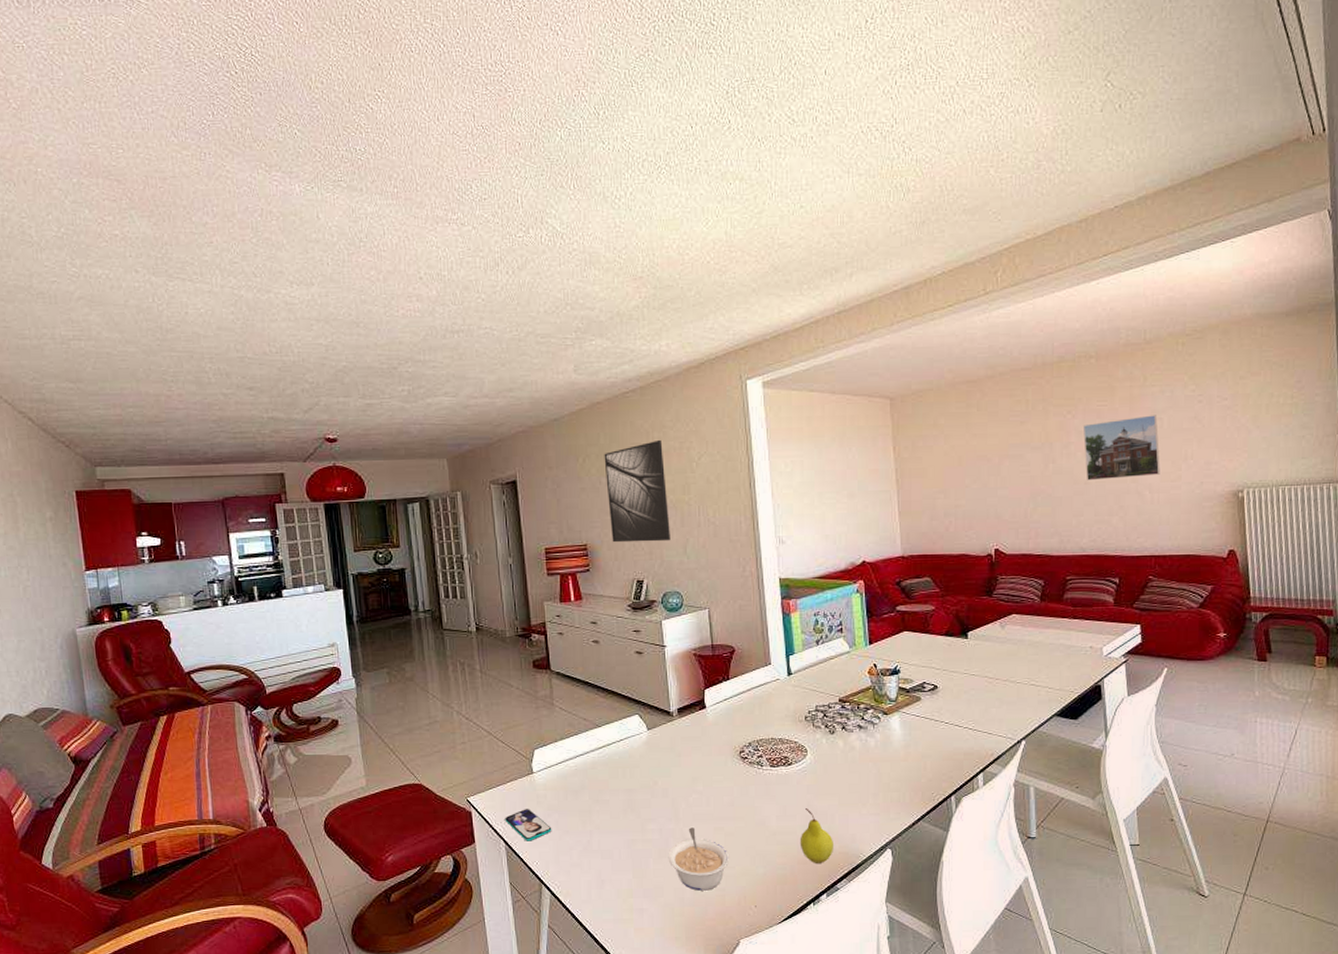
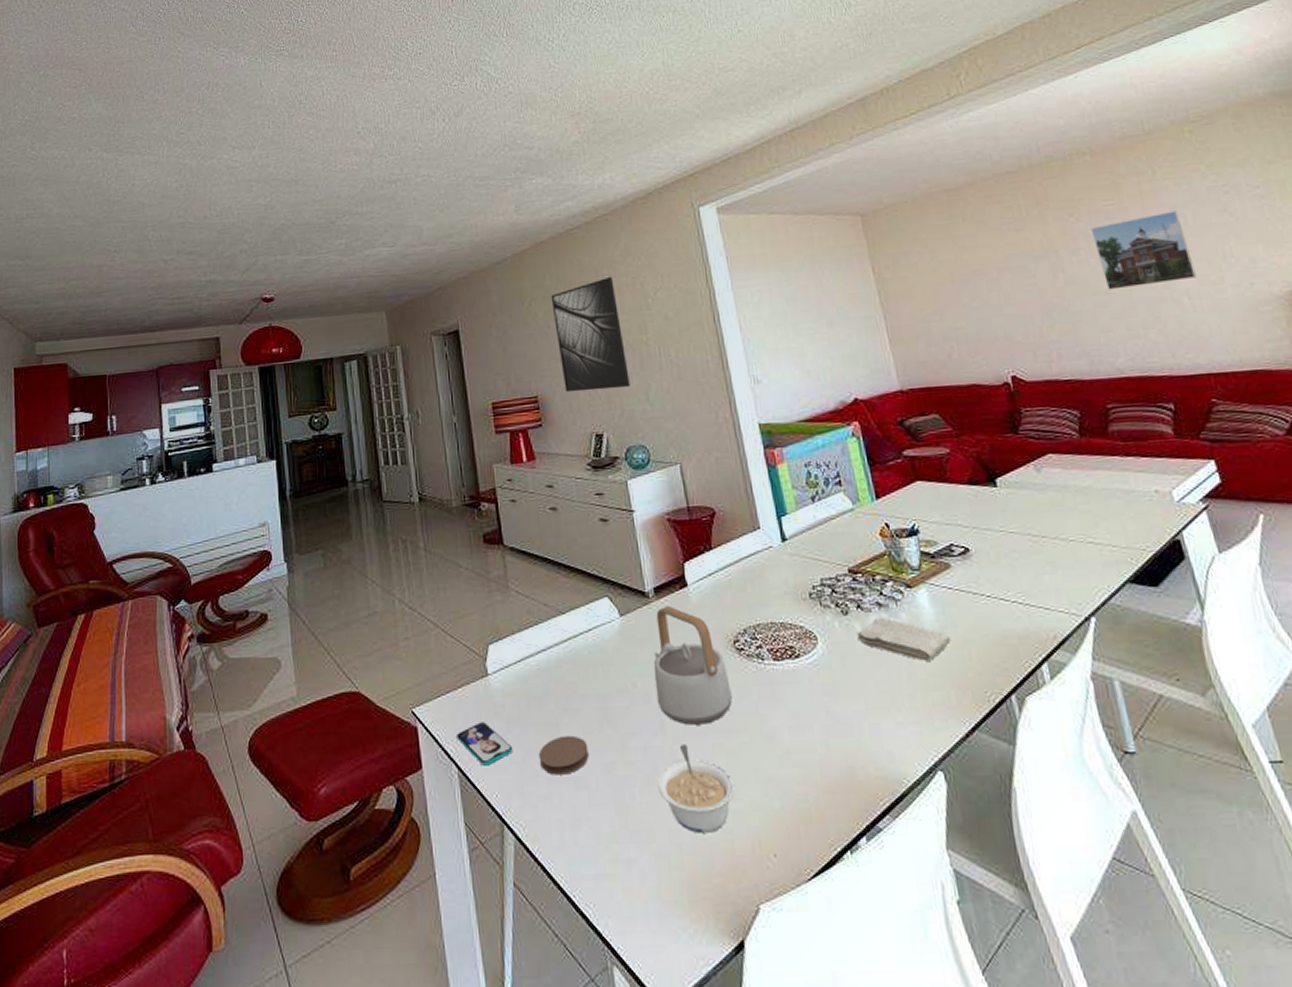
coaster: none [573,820,614,849] -> present [538,735,589,775]
teapot: none [672,722,734,814] -> present [653,605,732,725]
fruit: present [799,808,833,863] -> none [821,716,867,793]
washcloth: none [839,736,912,770] -> present [857,617,952,661]

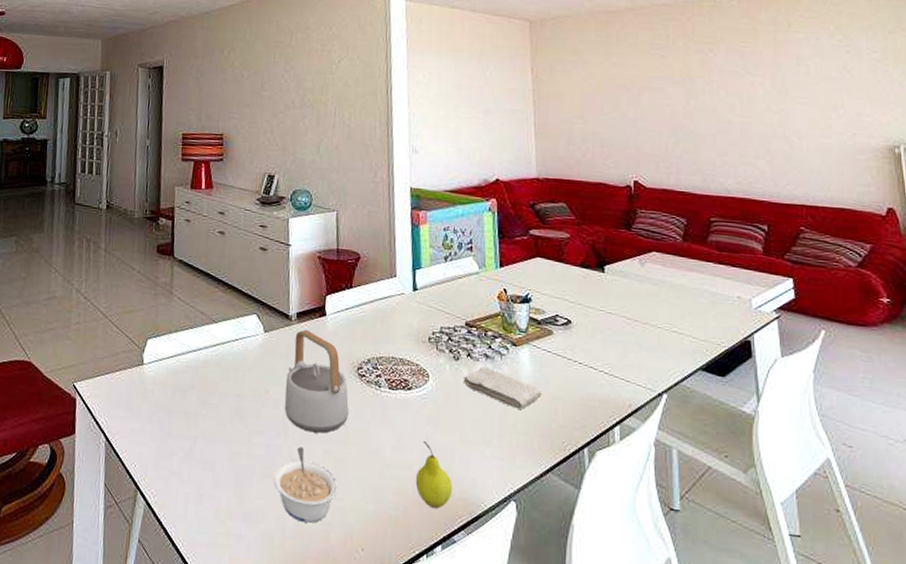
smartphone: present [457,722,513,766] -> none [109,402,155,440]
coaster: present [538,735,589,775] -> none [176,424,220,457]
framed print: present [551,276,630,393] -> none [247,40,306,139]
fruit: none [821,716,867,793] -> present [415,441,452,508]
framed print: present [1091,211,1197,290] -> none [727,60,809,122]

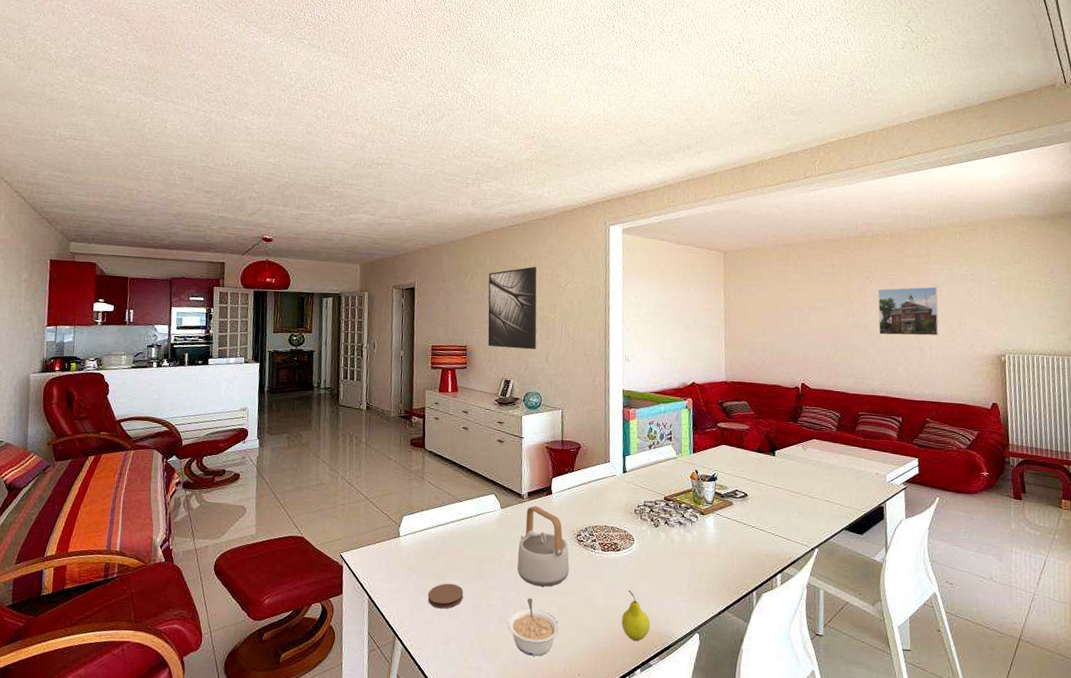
coaster: none [176,424,220,457] -> present [427,583,464,609]
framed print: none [247,40,306,139] -> present [487,266,537,350]
washcloth: present [463,366,542,409] -> none [661,531,723,564]
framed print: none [727,60,809,122] -> present [878,286,939,336]

